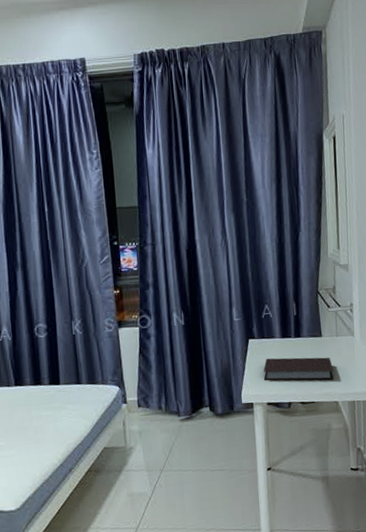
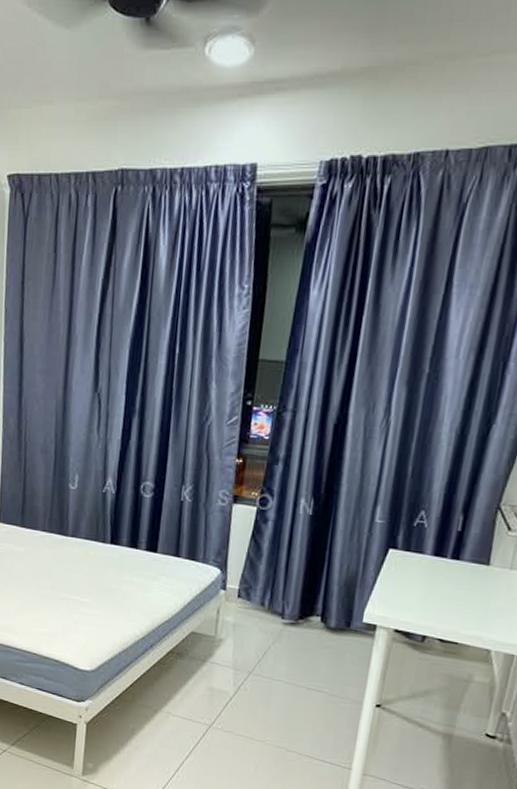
notebook: present [263,357,334,381] -> none [398,576,496,621]

